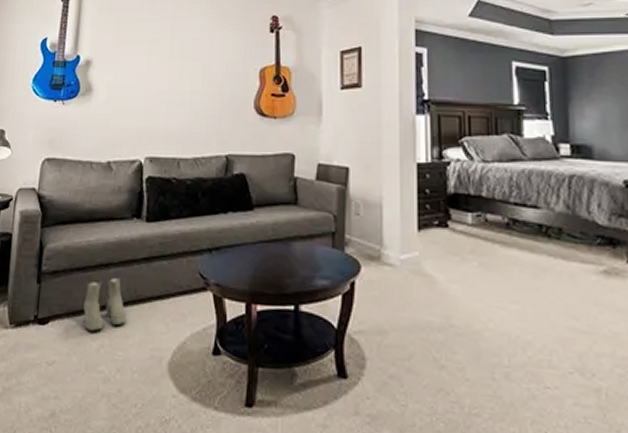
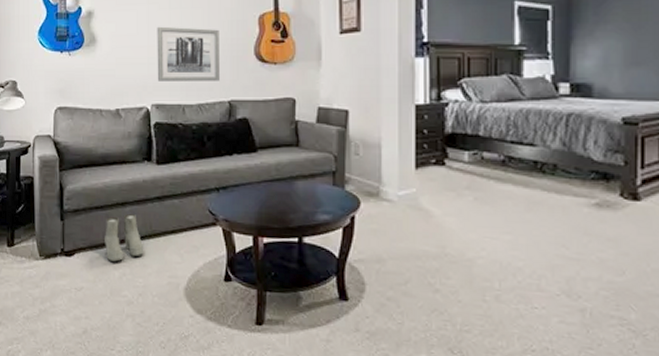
wall art: none [153,77,219,134] -> present [157,26,221,81]

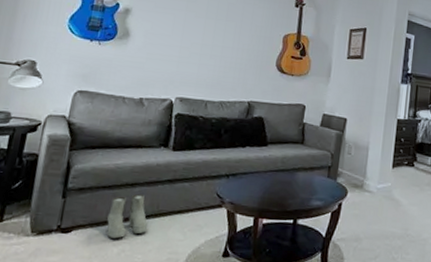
wall art: present [157,26,221,81] -> none [185,31,248,84]

